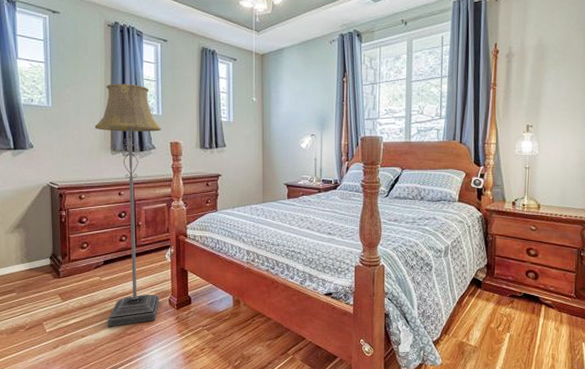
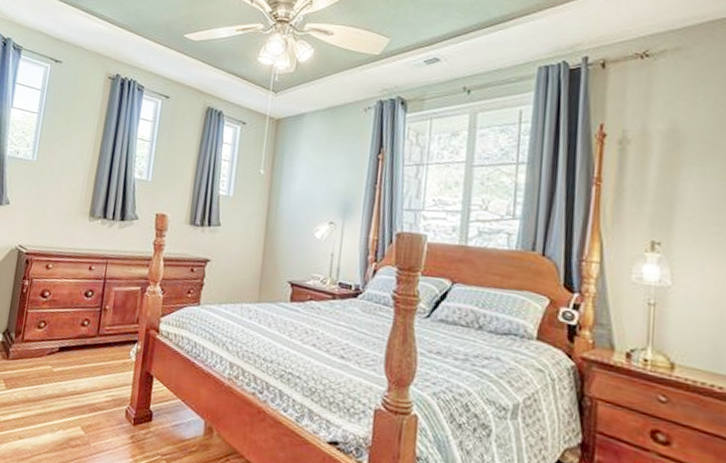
floor lamp: present [94,83,162,327] -> none [49,140,149,435]

